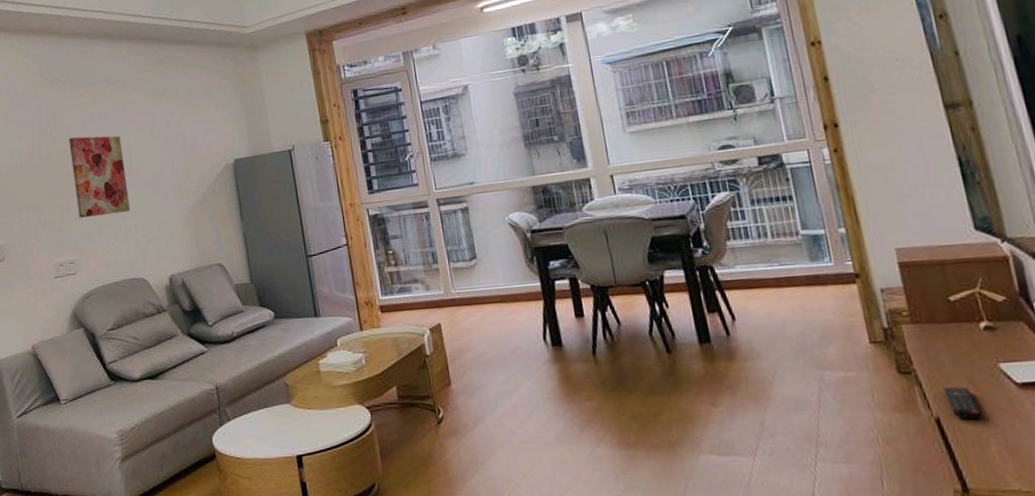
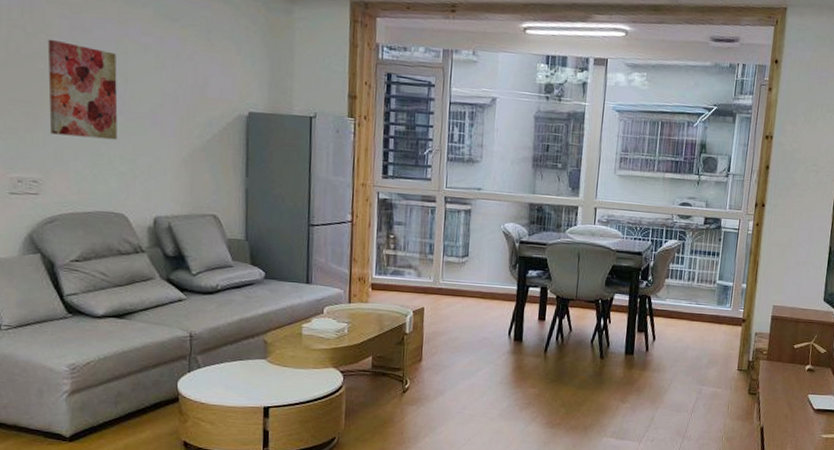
remote control: present [943,386,983,420] -> none [771,406,789,430]

